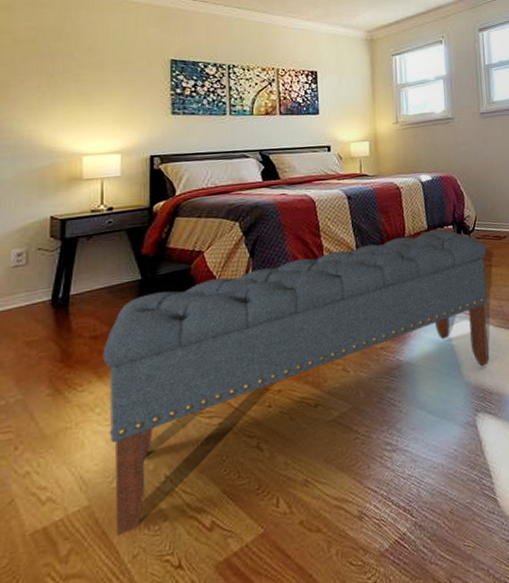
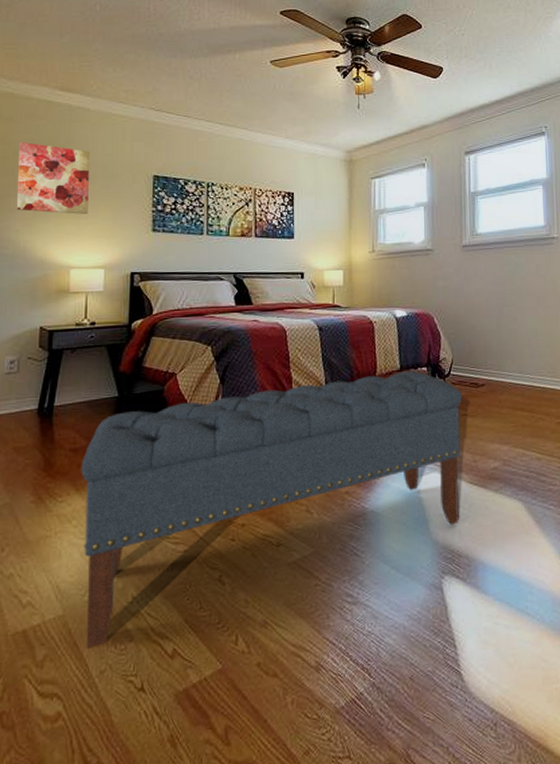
wall art: none [18,30,100,101] -> present [16,142,89,214]

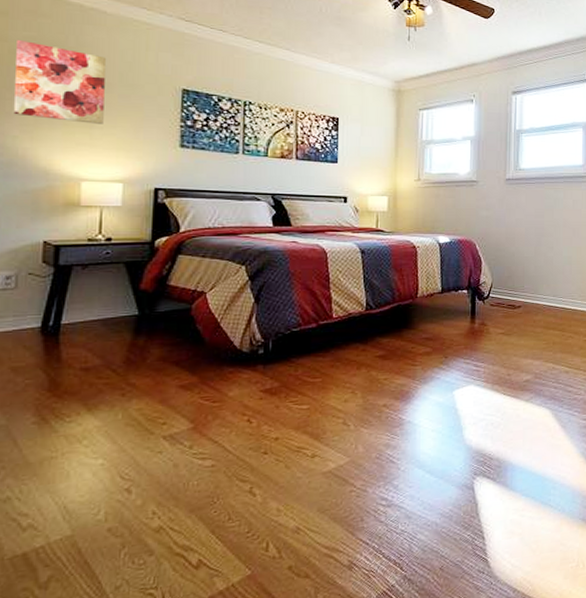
bench: present [81,371,462,649] -> none [93,293,499,566]

